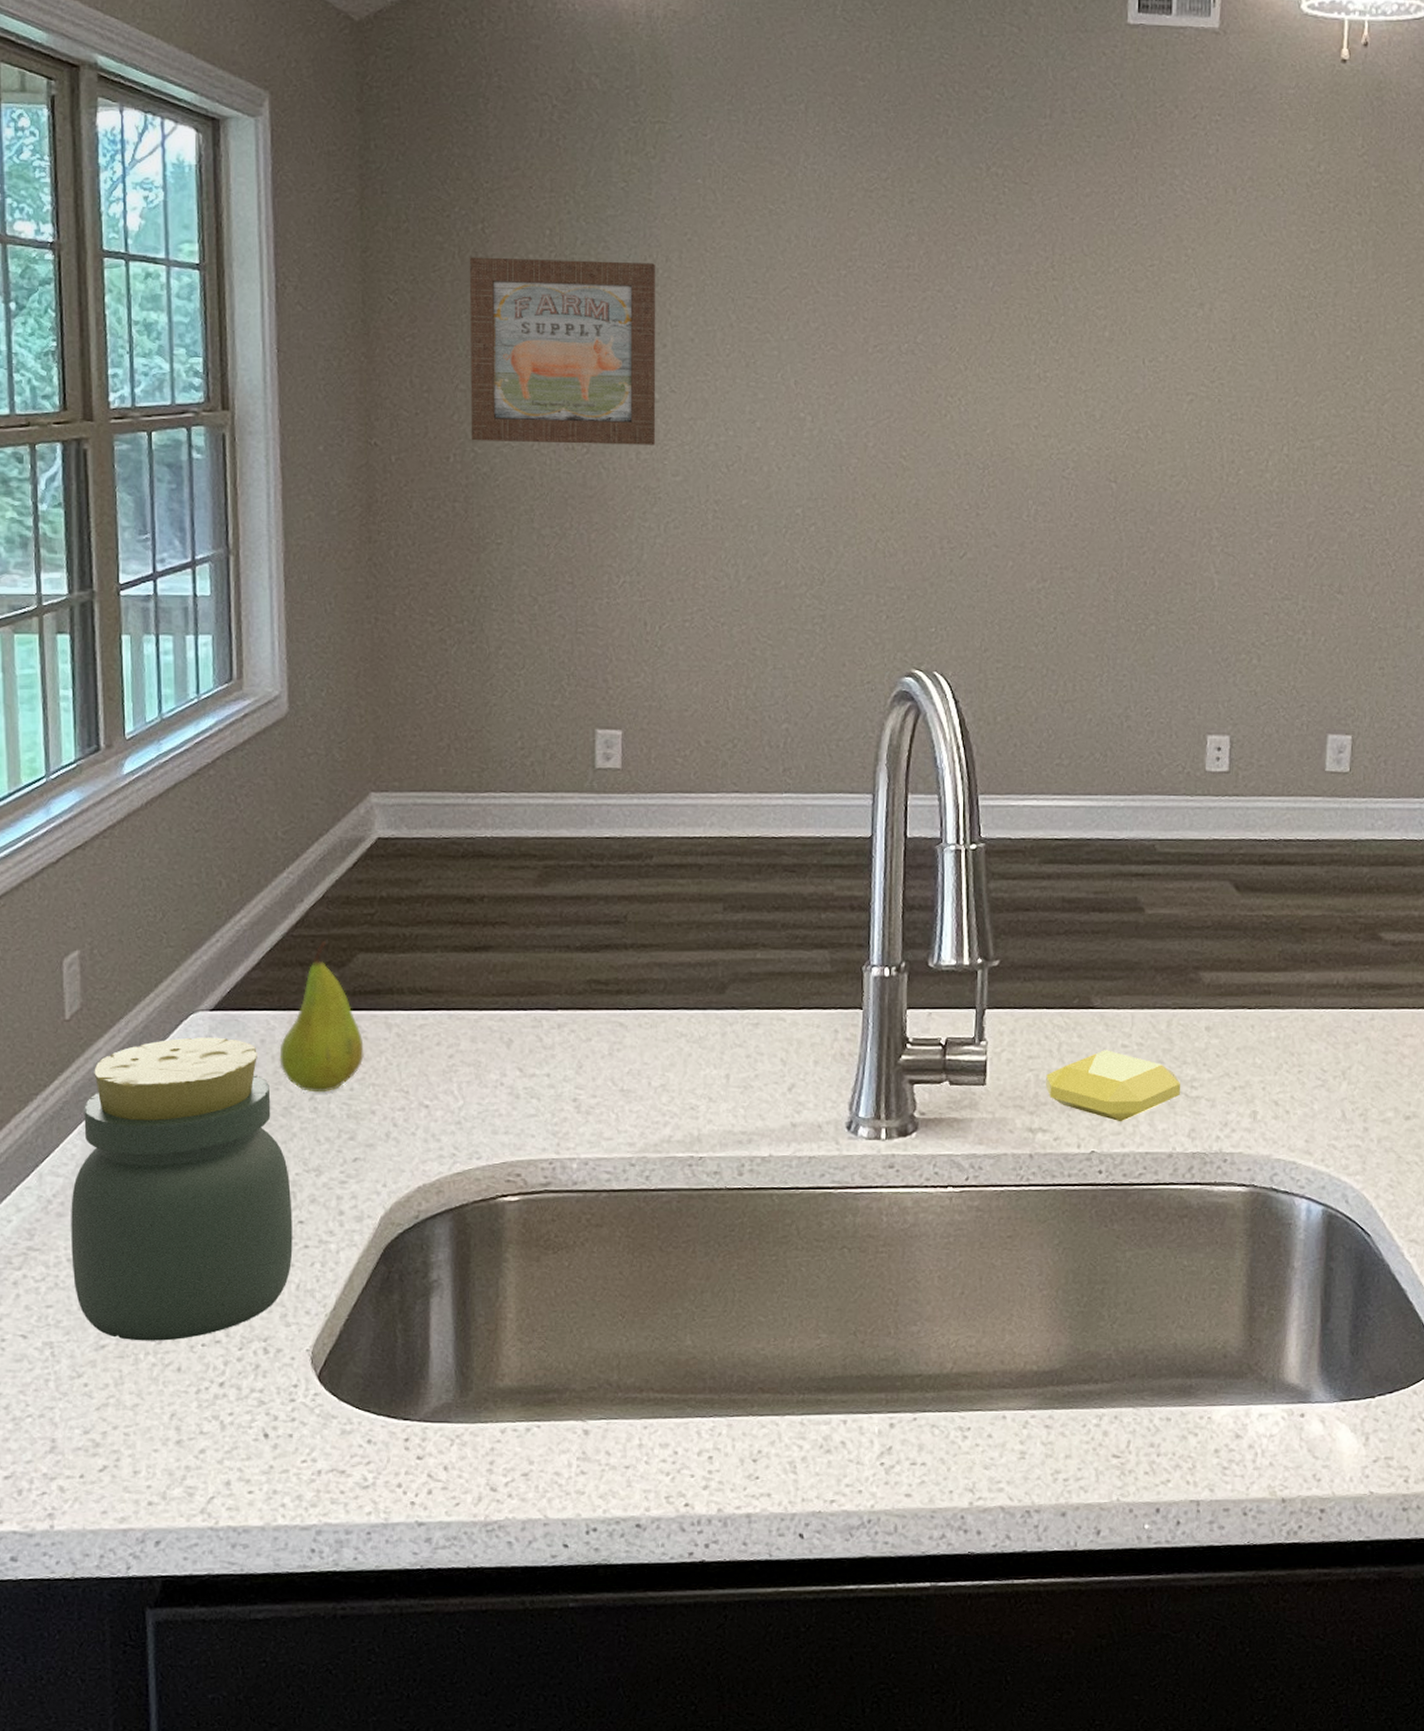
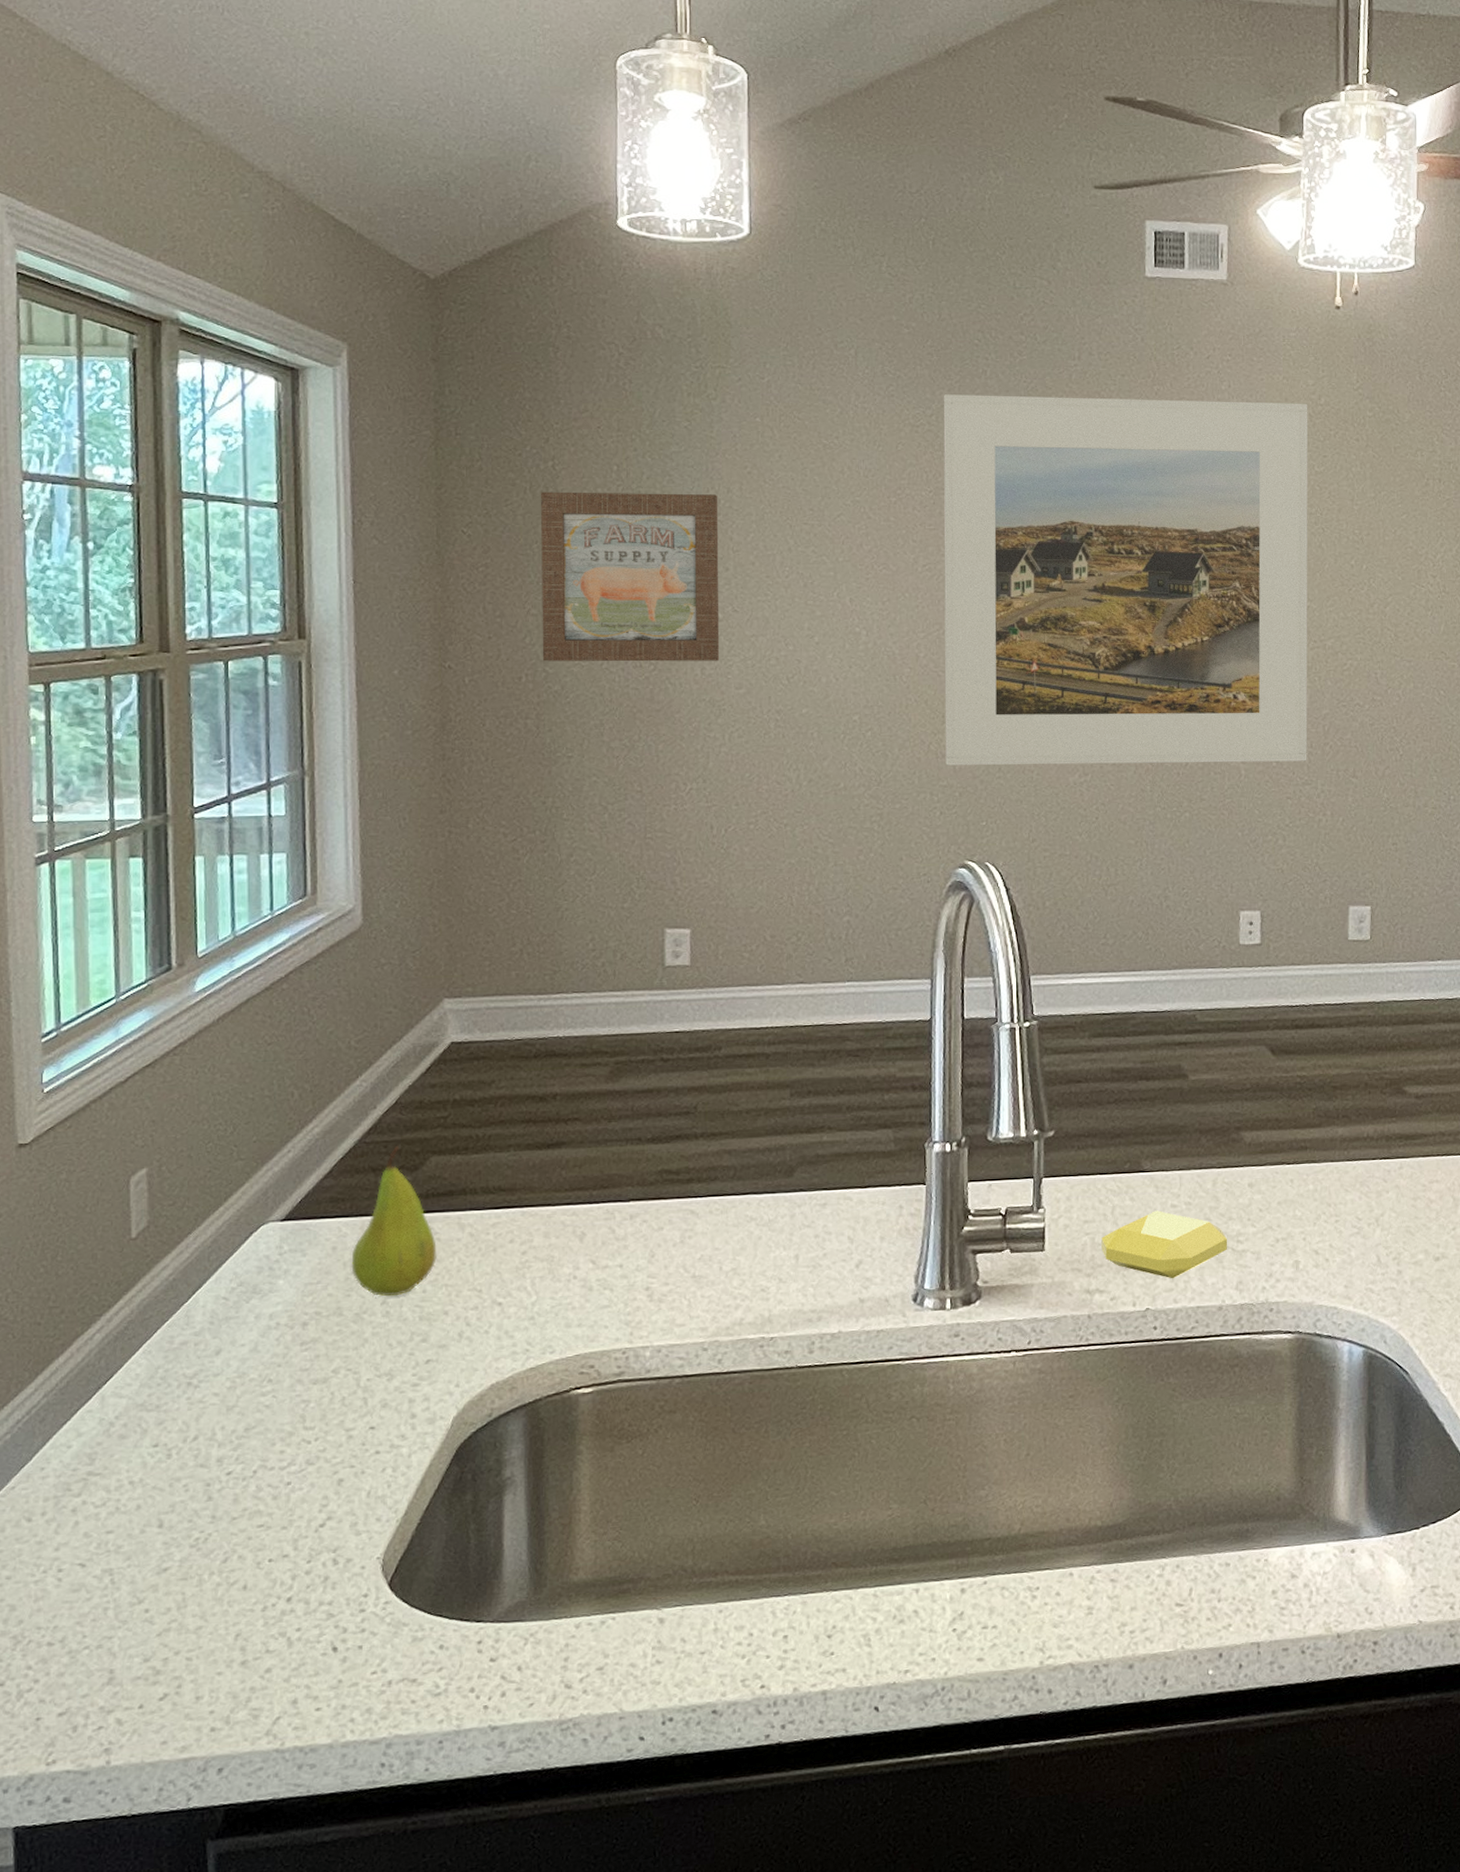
jar: present [71,1037,293,1341] -> none [134,1247,364,1561]
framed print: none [893,155,1305,574] -> present [943,394,1308,766]

